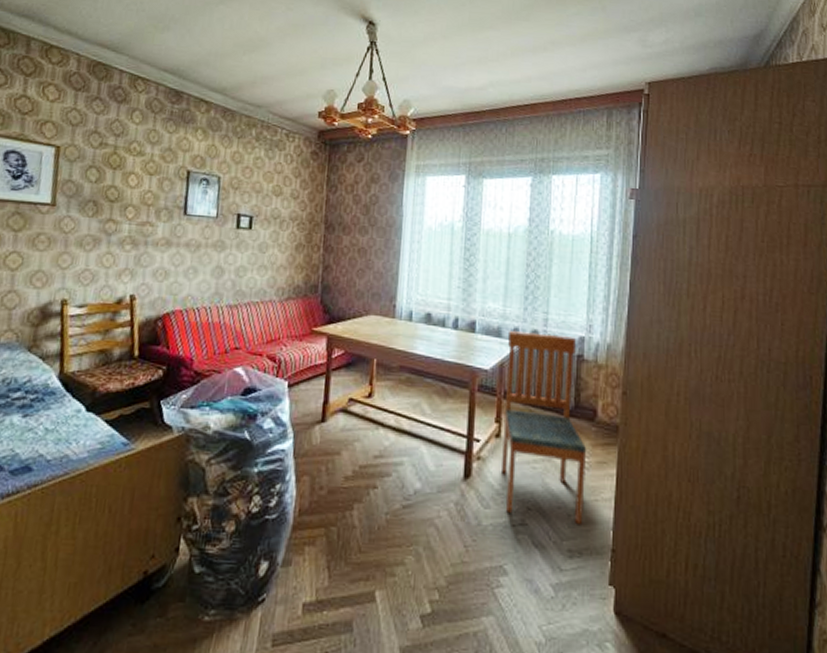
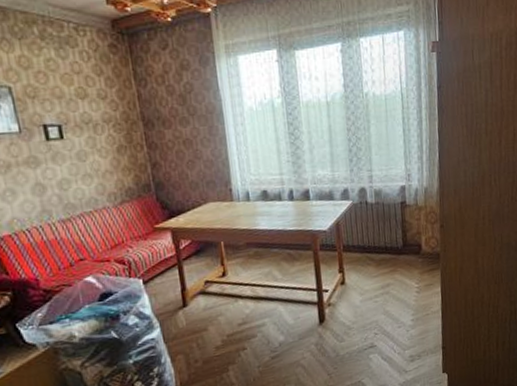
chair: present [502,331,587,526] -> none [340,187,419,341]

